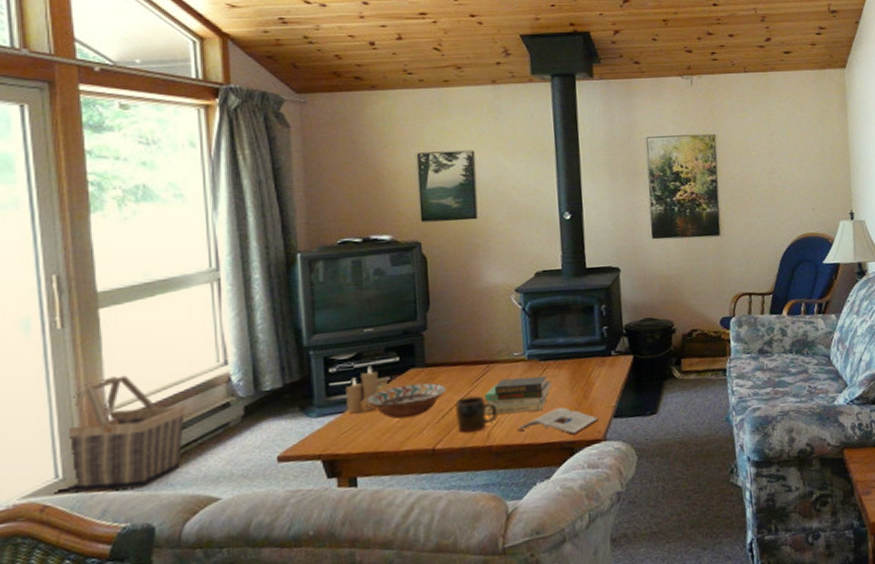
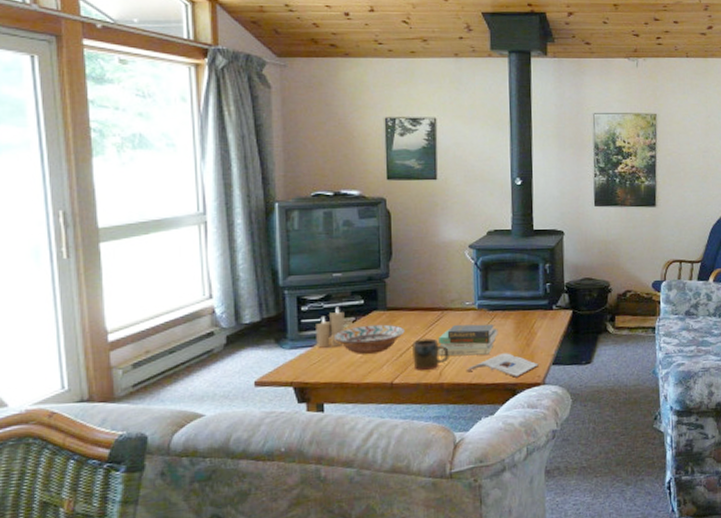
basket: present [54,375,185,494] -> none [61,303,175,403]

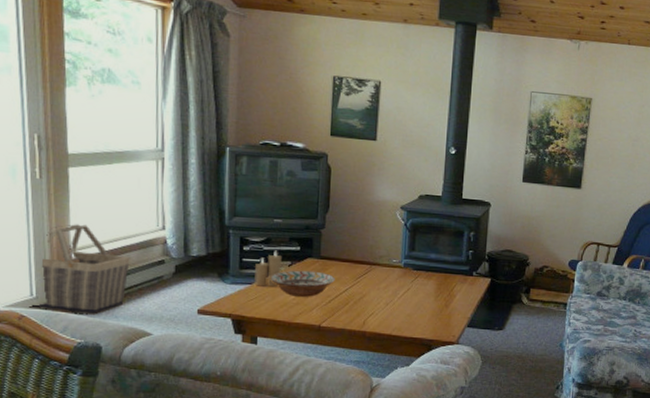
basket: none [61,303,175,403] -> present [29,224,130,315]
mug: present [411,337,449,370] -> none [339,288,374,318]
books: present [437,324,499,356] -> none [363,279,421,310]
magazine: present [466,353,539,378] -> none [387,311,455,334]

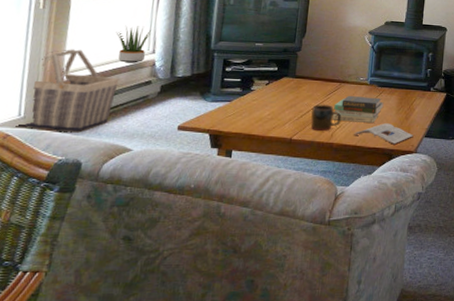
potted plant: none [121,197,158,241] -> present [116,25,151,64]
candle: present [254,250,282,287] -> none [233,71,261,104]
decorative bowl: present [270,270,335,297] -> none [248,88,308,112]
mug: none [339,288,374,318] -> present [310,103,342,131]
books: none [363,279,421,310] -> present [332,95,384,123]
magazine: none [387,311,455,334] -> present [353,123,414,145]

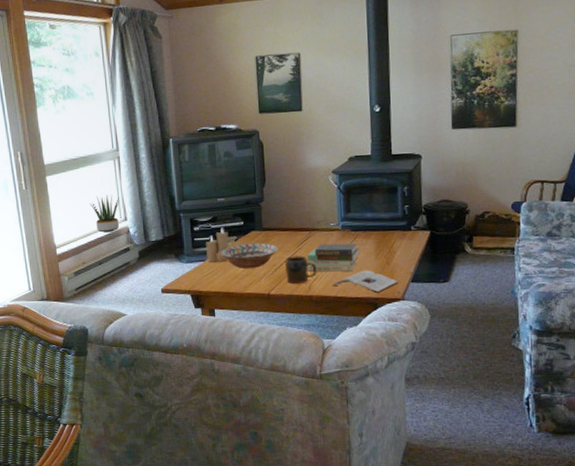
basket: present [15,49,119,133] -> none [29,224,102,302]
candle: none [233,71,261,104] -> present [206,227,229,262]
decorative bowl: none [248,88,308,112] -> present [220,242,278,268]

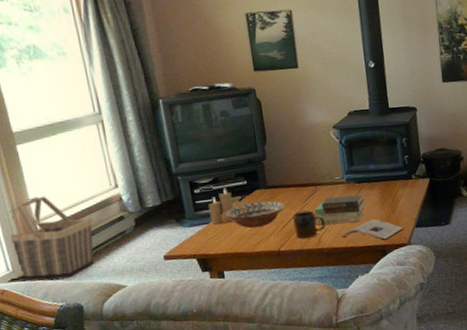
basket: none [29,224,102,302] -> present [8,196,95,282]
potted plant: present [89,195,120,233] -> none [72,161,110,202]

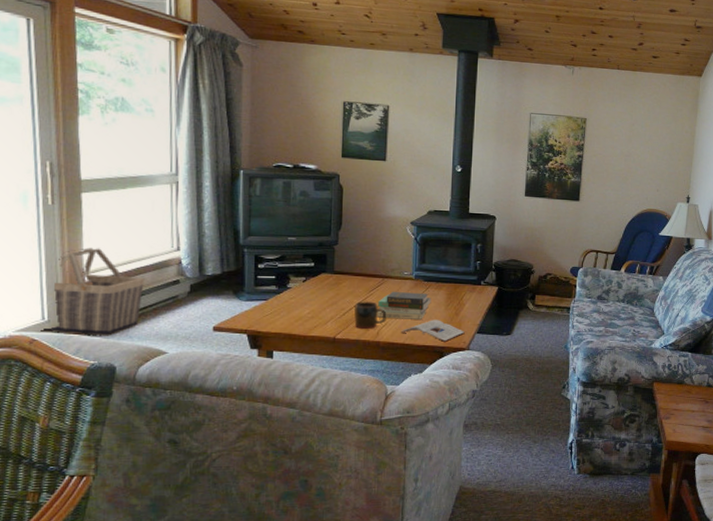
candle: present [208,188,234,225] -> none [270,267,296,302]
decorative bowl: present [224,200,285,228] -> none [285,285,349,311]

